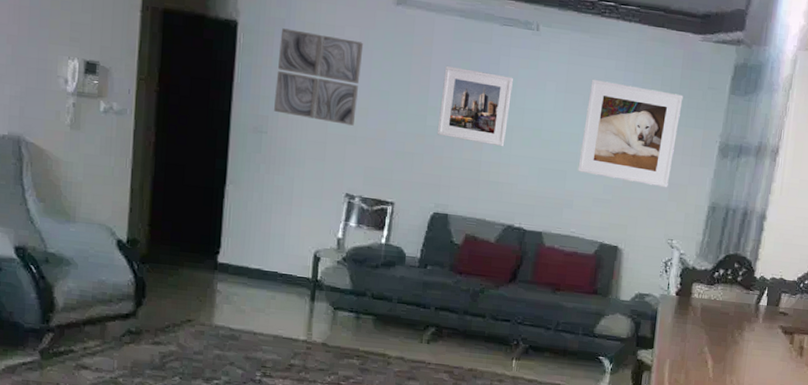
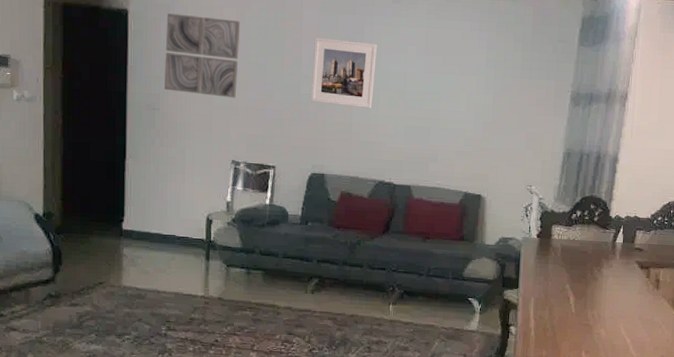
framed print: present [577,78,683,188] -> none [440,40,535,138]

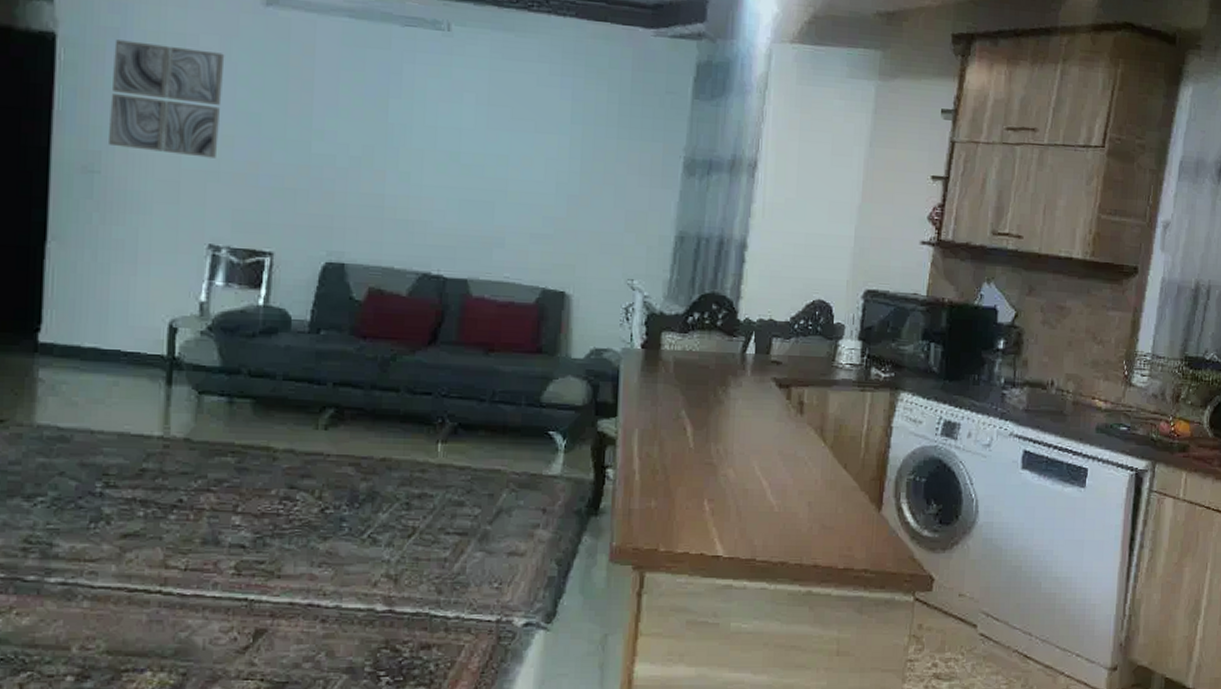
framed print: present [310,36,377,109] -> none [325,77,421,176]

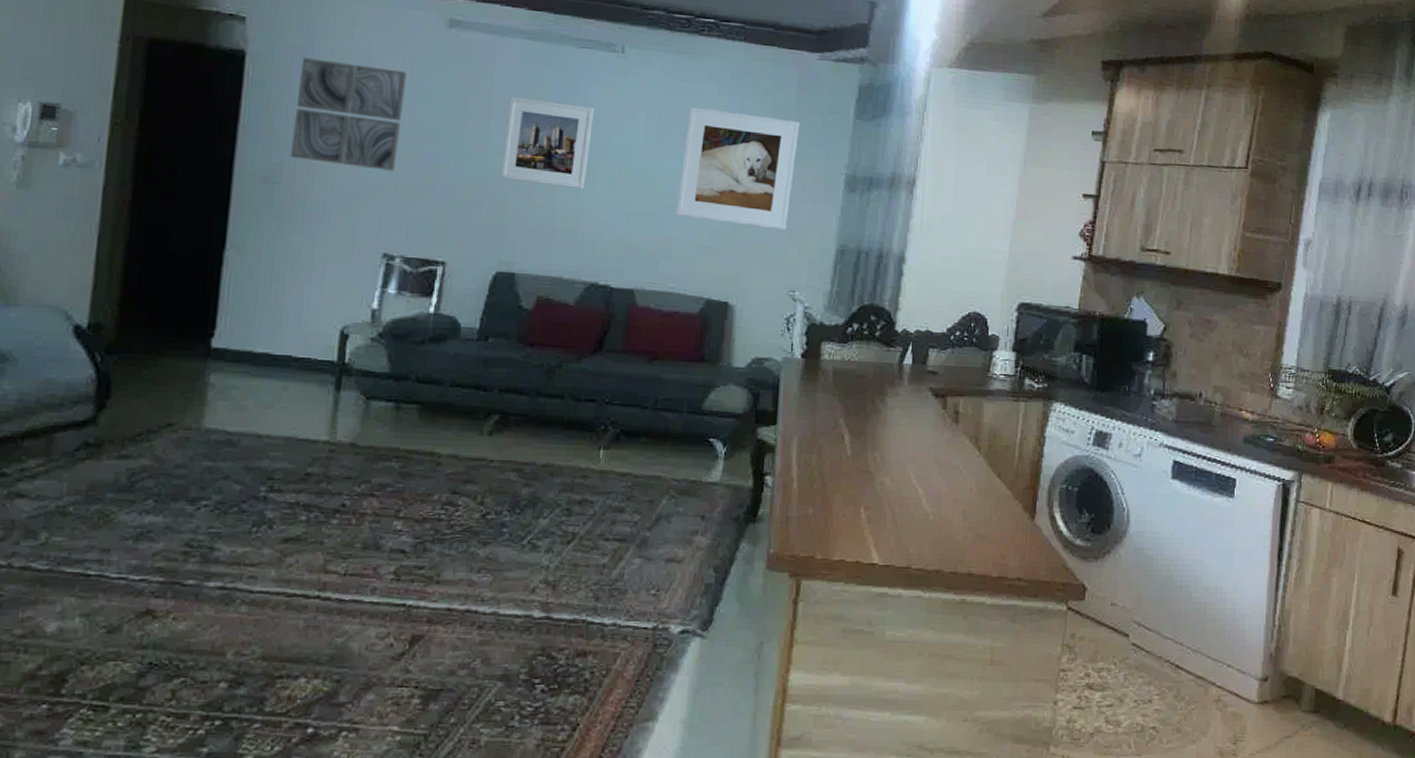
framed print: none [325,77,421,176] -> present [499,95,594,190]
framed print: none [509,87,636,217] -> present [676,106,800,230]

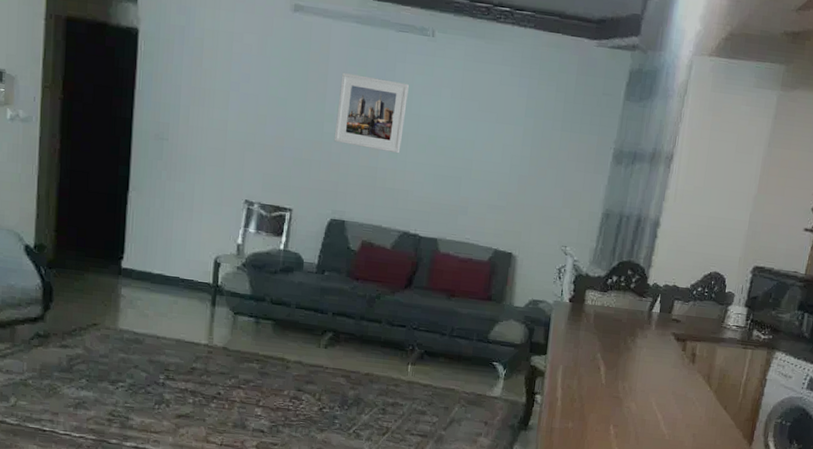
wall art: present [291,58,407,171] -> none [175,35,262,133]
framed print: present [676,106,800,230] -> none [472,85,578,195]

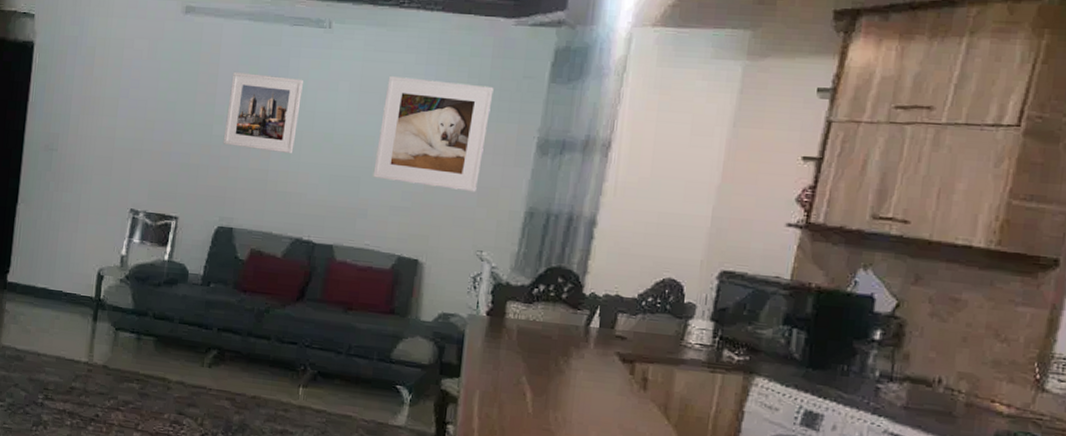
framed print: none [472,85,578,195] -> present [373,75,494,192]

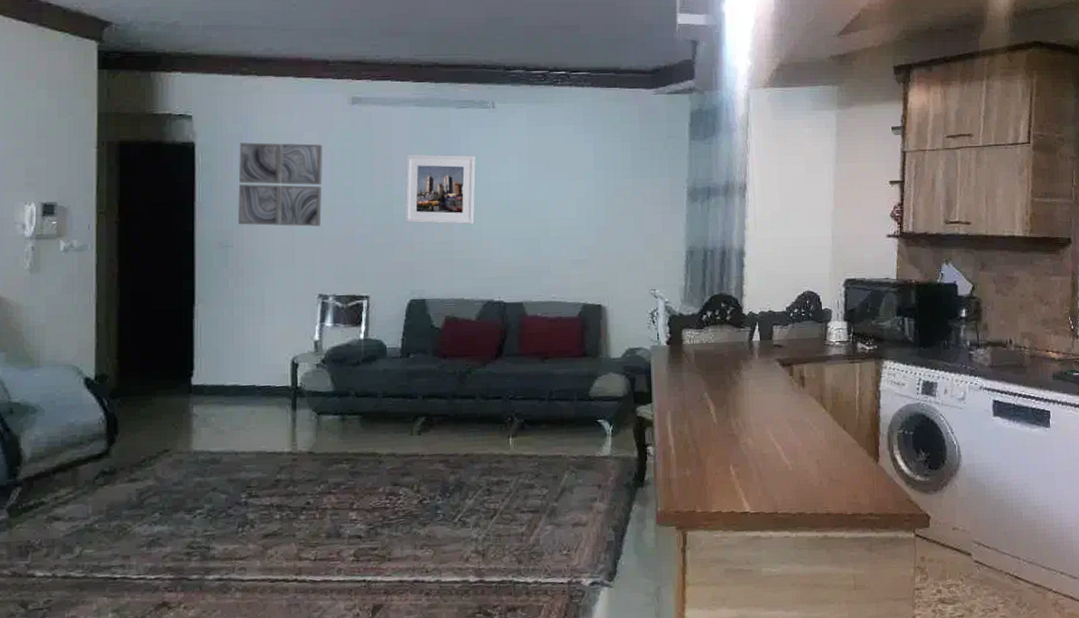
wall art: none [65,46,152,139] -> present [238,142,323,227]
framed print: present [373,75,494,192] -> none [550,145,645,240]

